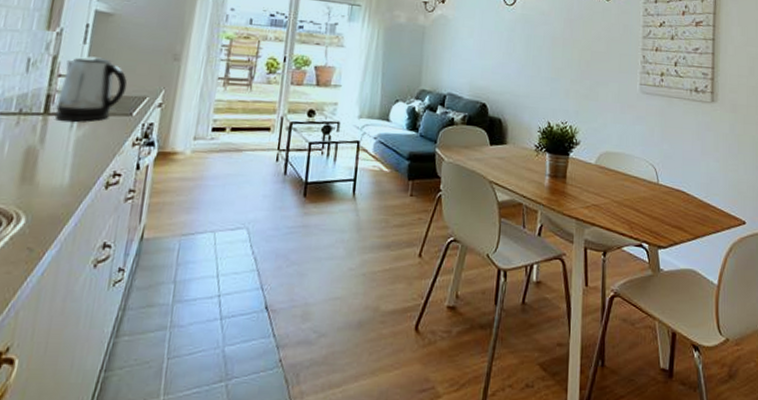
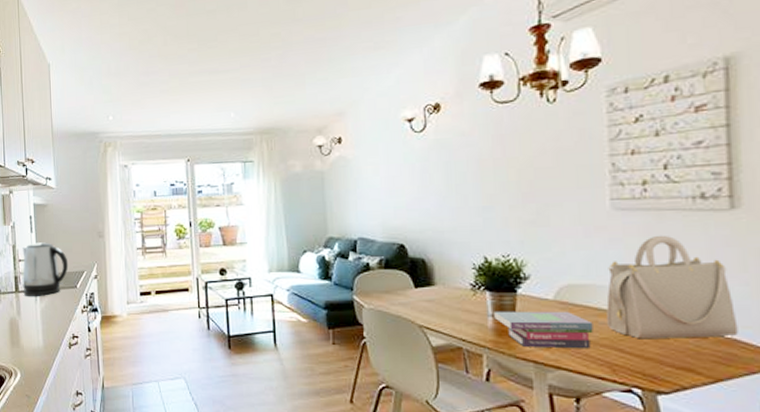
books: none [550,171,621,207] -> present [494,311,593,348]
handbag: none [630,117,711,202] -> present [606,235,739,339]

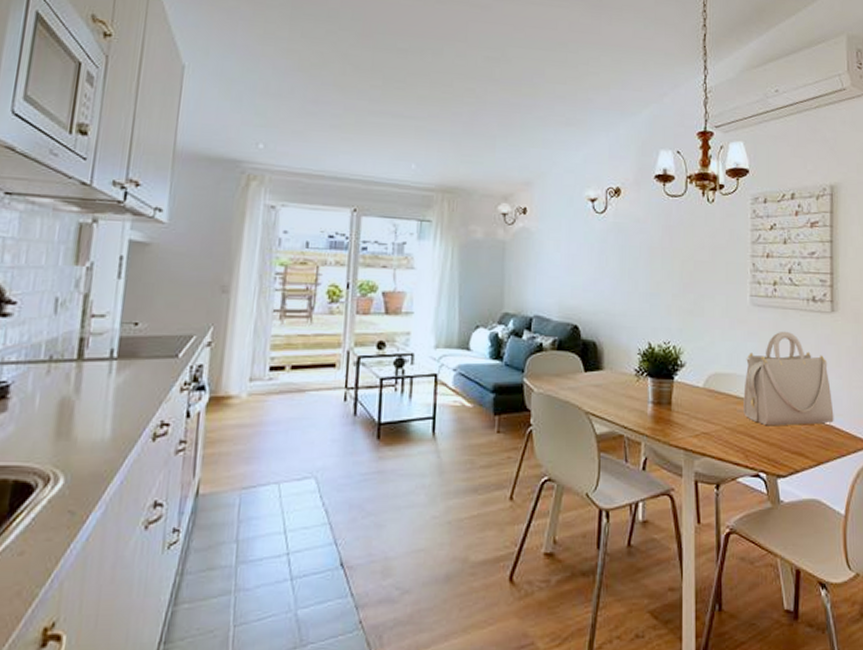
kettle: present [22,242,69,296] -> none [90,292,171,367]
books: present [494,311,593,348] -> none [653,397,733,435]

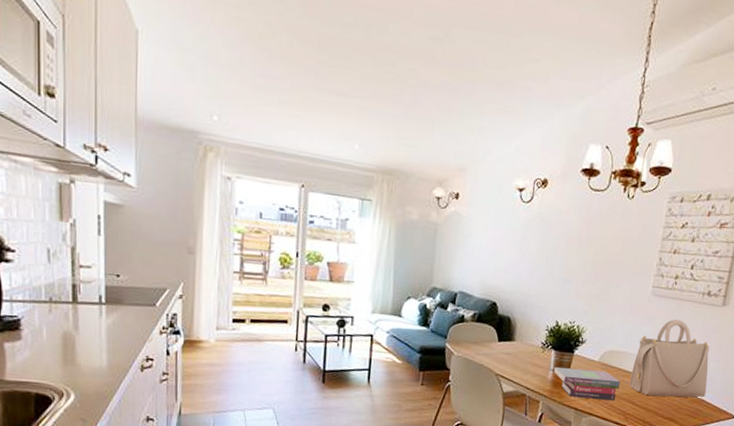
books: none [653,397,733,435] -> present [554,366,621,400]

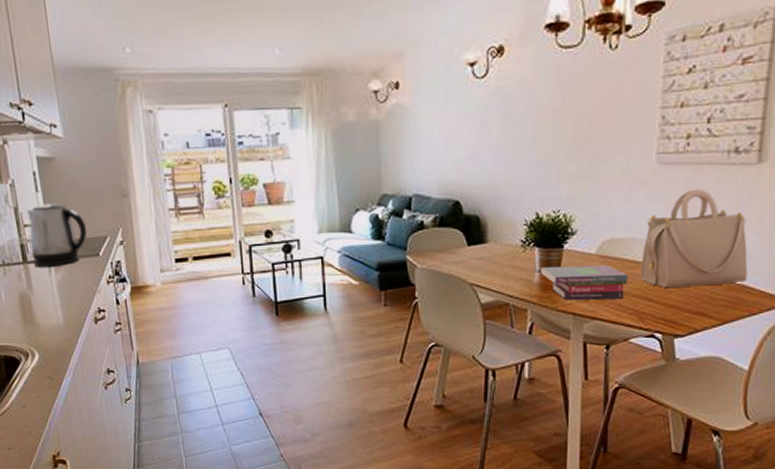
kettle: none [83,248,147,311] -> present [27,203,88,267]

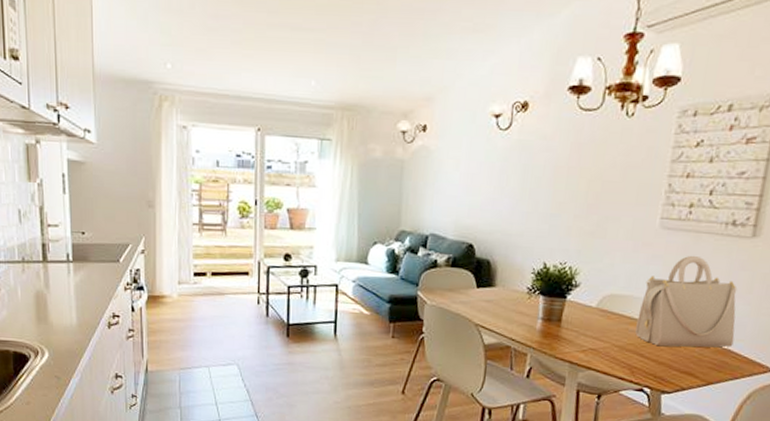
kettle: present [27,203,88,267] -> none [52,206,110,269]
books: present [541,264,628,300] -> none [543,314,624,352]

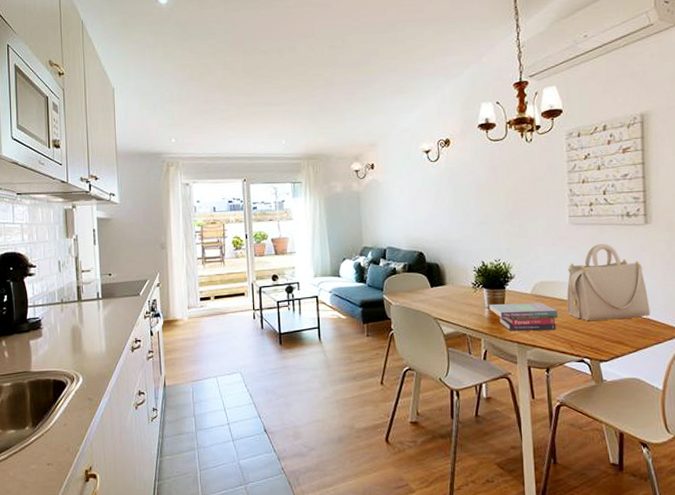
books: none [543,314,624,352] -> present [489,302,558,331]

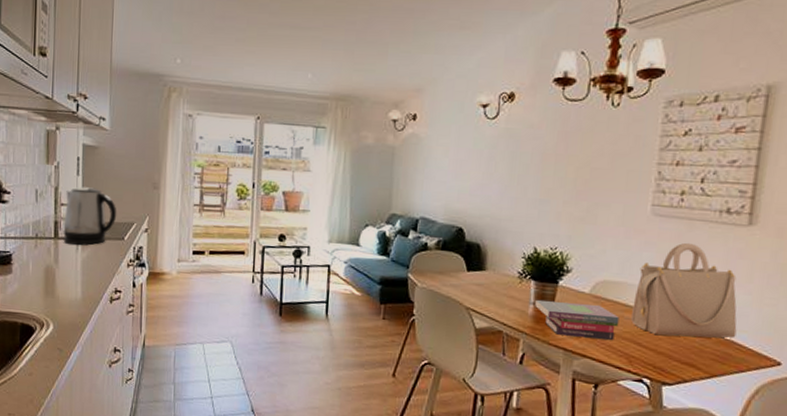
kettle: none [85,254,132,305] -> present [63,187,117,245]

